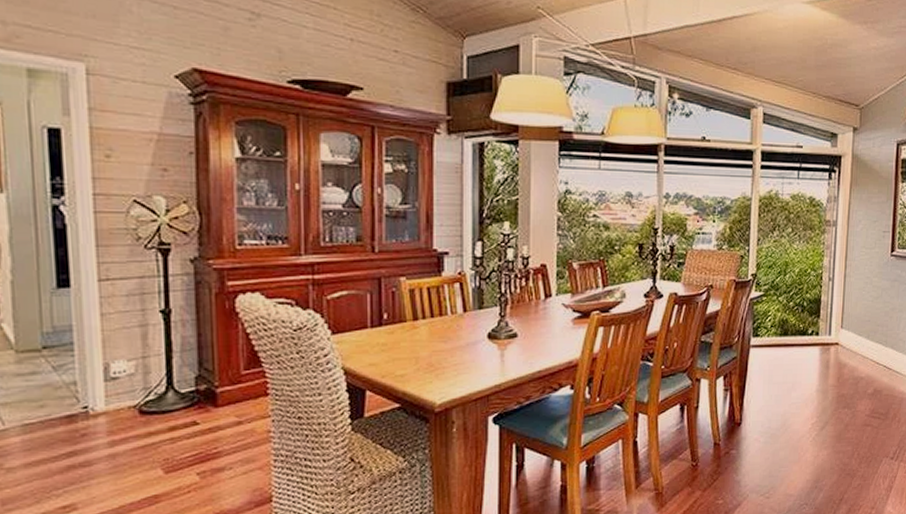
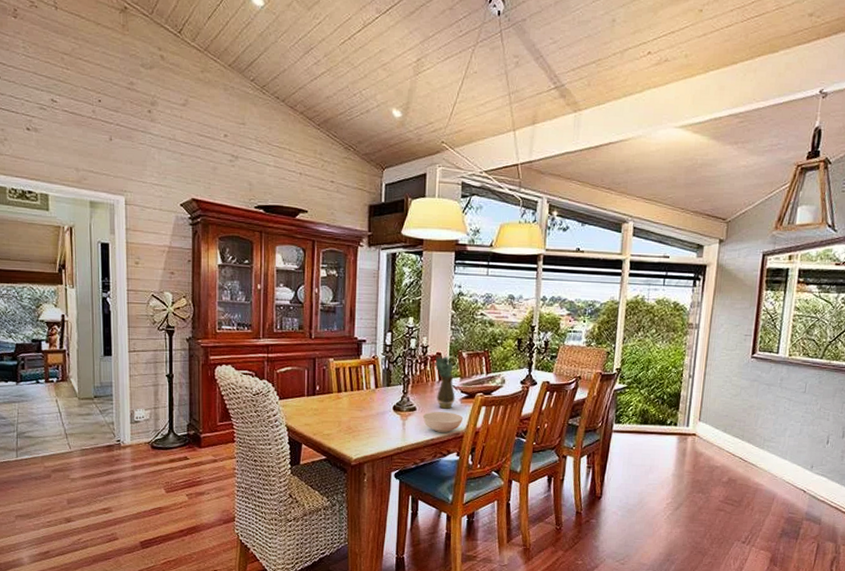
bowl: none [525,337,577,363] -> present [422,412,464,433]
vase: none [537,265,566,333] -> present [434,353,455,409]

